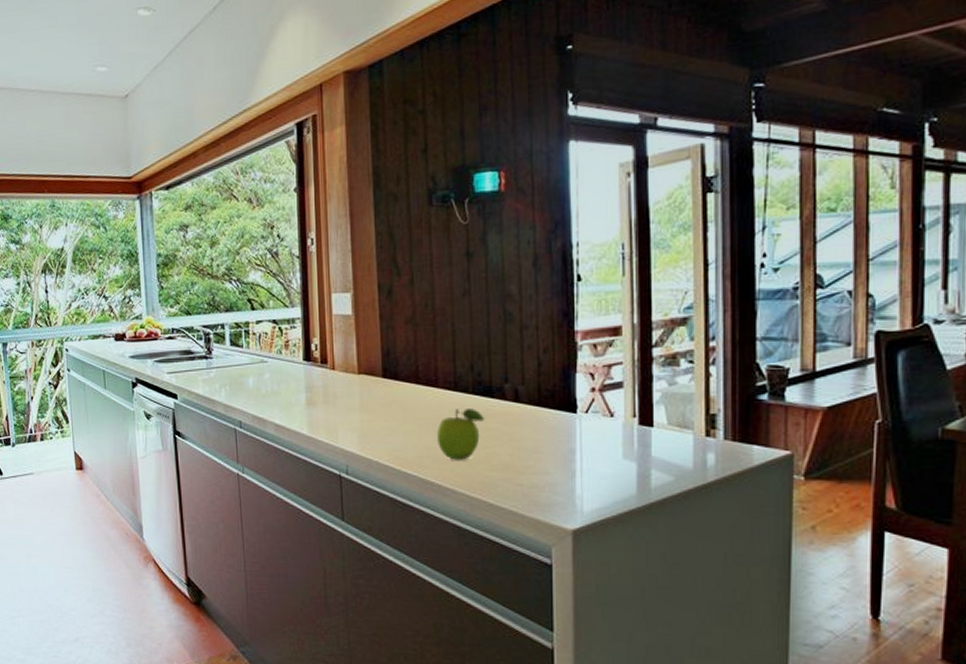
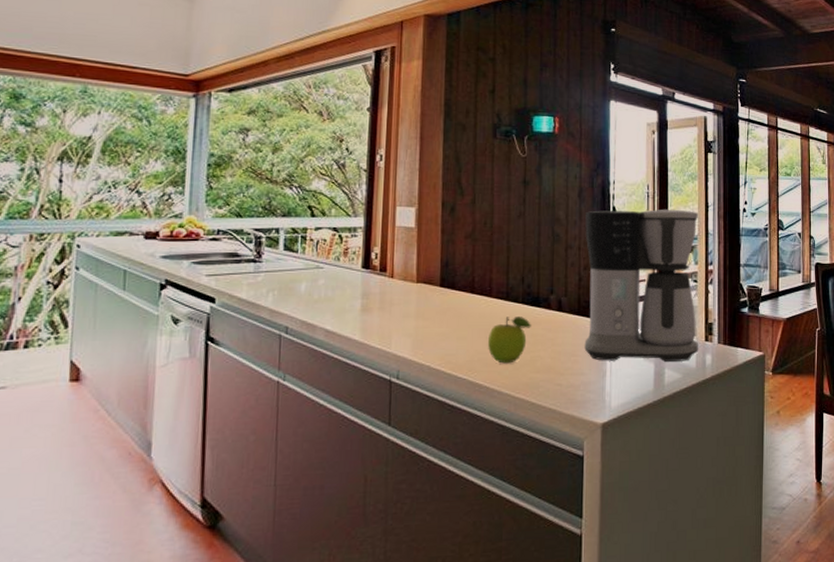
coffee maker: none [543,271,698,461] -> present [584,209,699,362]

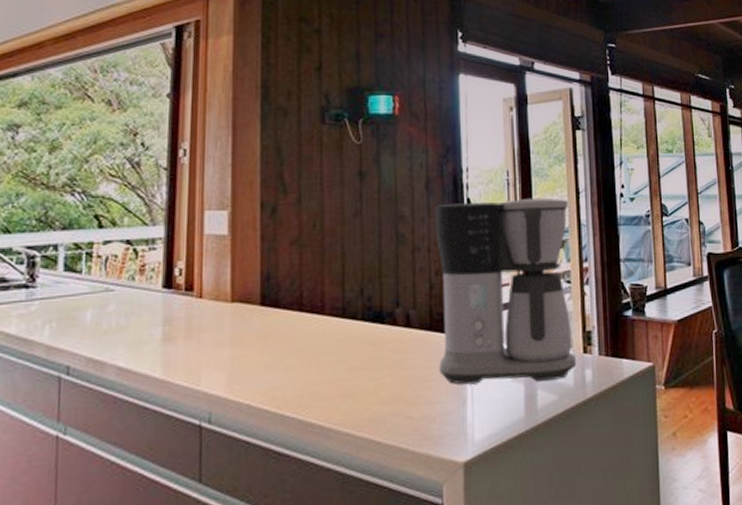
fruit: present [487,317,531,364] -> none [320,336,374,396]

